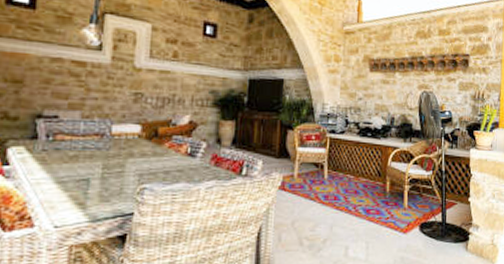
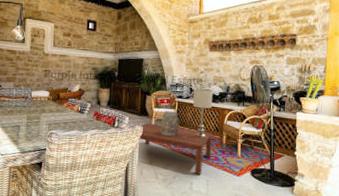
coffee table: none [275,168,373,235] -> present [138,123,212,175]
decorative urn: none [307,151,331,186] -> present [161,111,179,137]
lamp: none [348,121,373,185] -> present [192,89,212,137]

